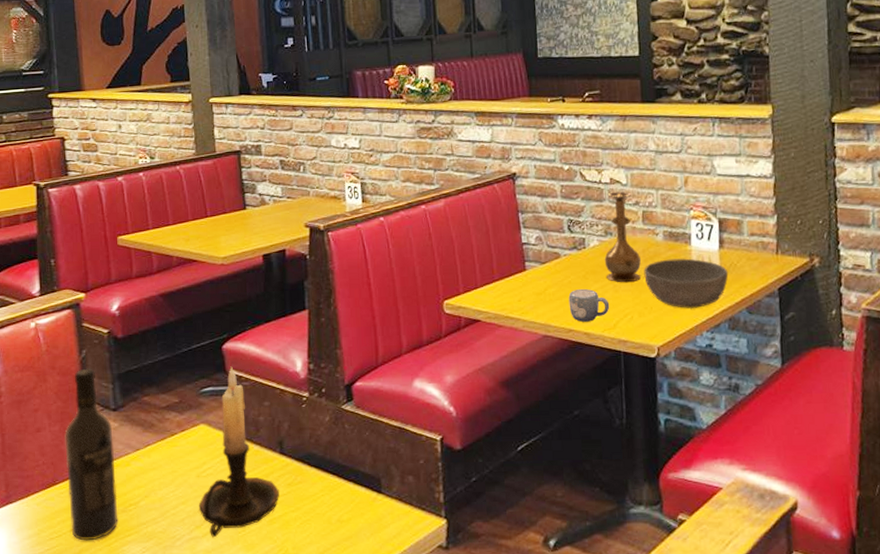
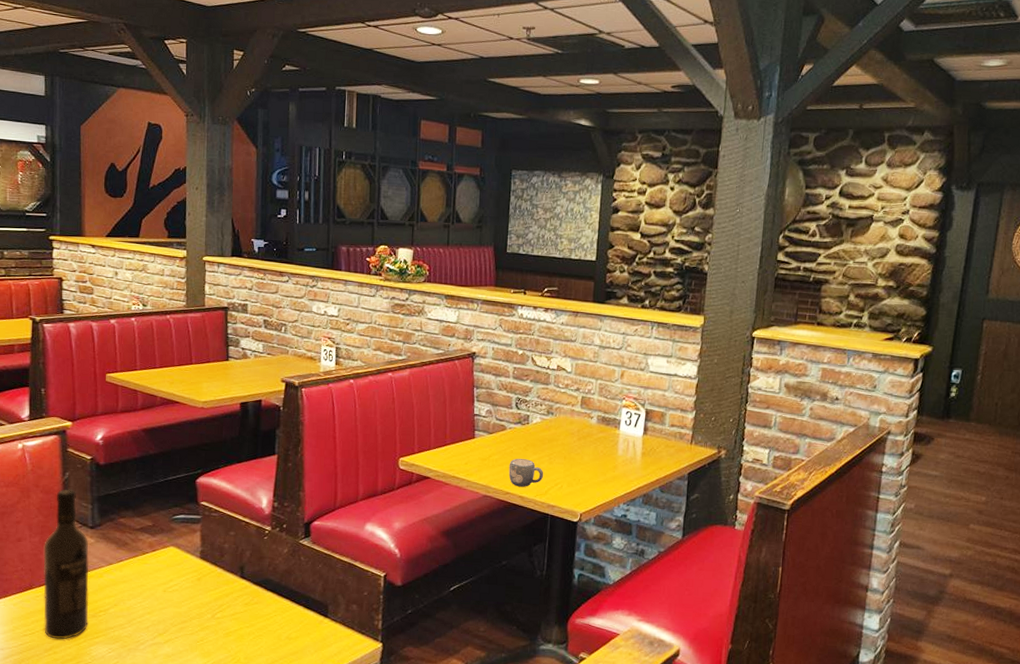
candle holder: present [198,366,279,538] -> none [162,498,237,645]
vase: present [604,191,642,282] -> none [544,377,576,456]
bowl: present [644,258,729,308] -> none [576,439,648,483]

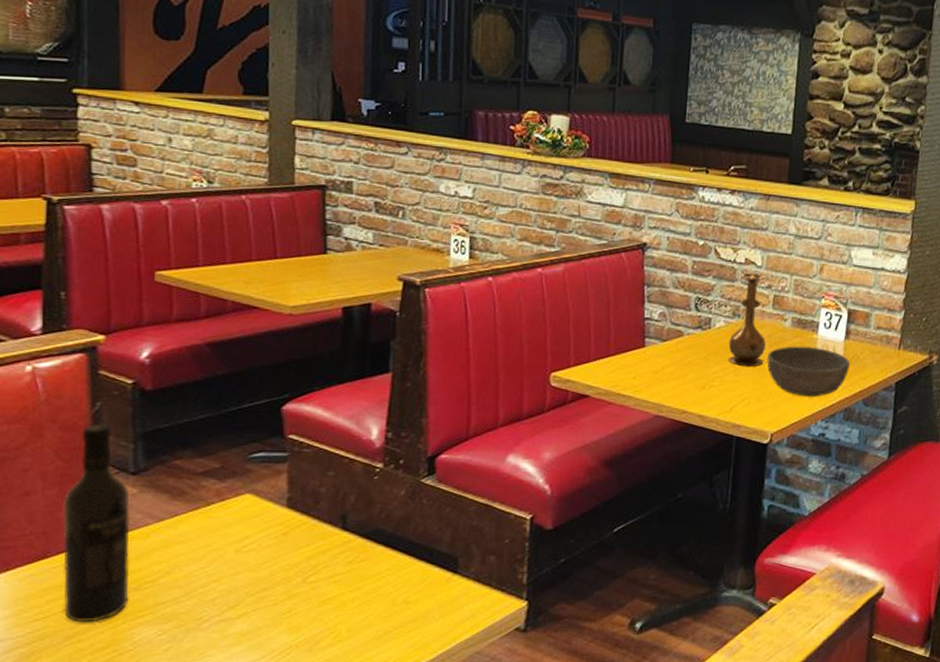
mug: present [508,458,544,487] -> none [686,369,728,404]
vase: none [544,377,576,456] -> present [728,273,767,366]
bowl: none [576,439,648,483] -> present [767,346,851,397]

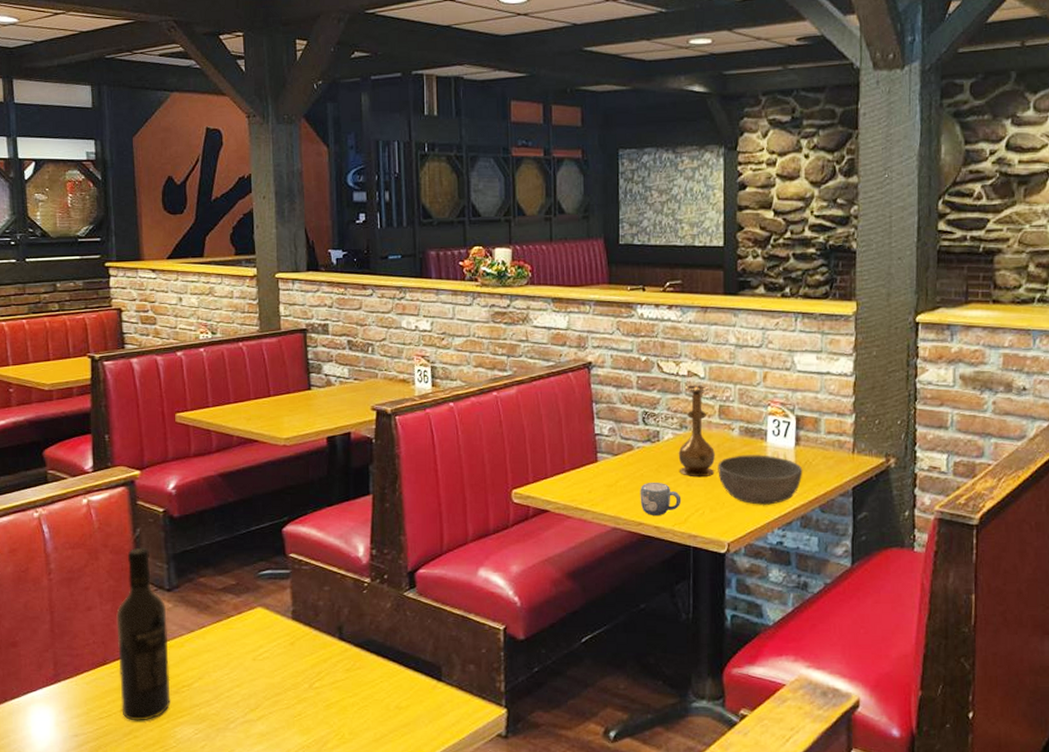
mug: none [686,369,728,404] -> present [640,482,682,515]

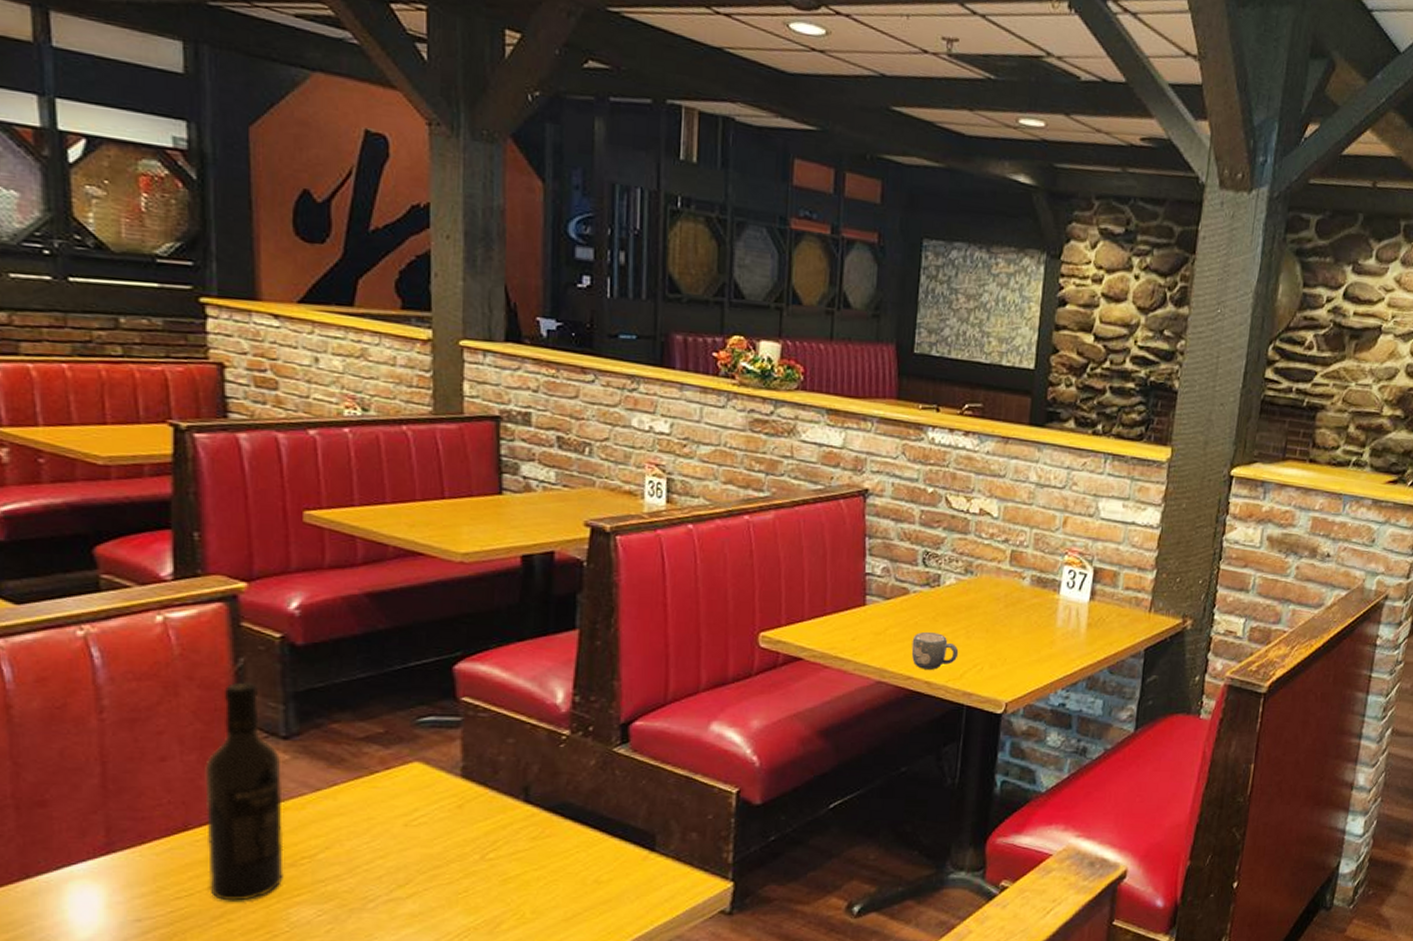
vase: present [678,385,716,476] -> none [959,524,1002,629]
bowl: present [718,455,803,505] -> none [1002,607,1095,663]

